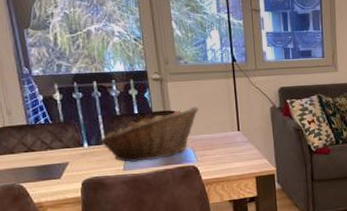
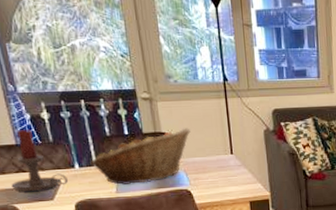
candle holder: none [19,109,76,171] -> present [11,129,68,192]

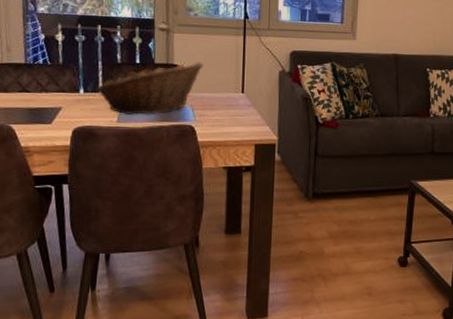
candle holder: present [11,129,68,192] -> none [11,48,70,113]

